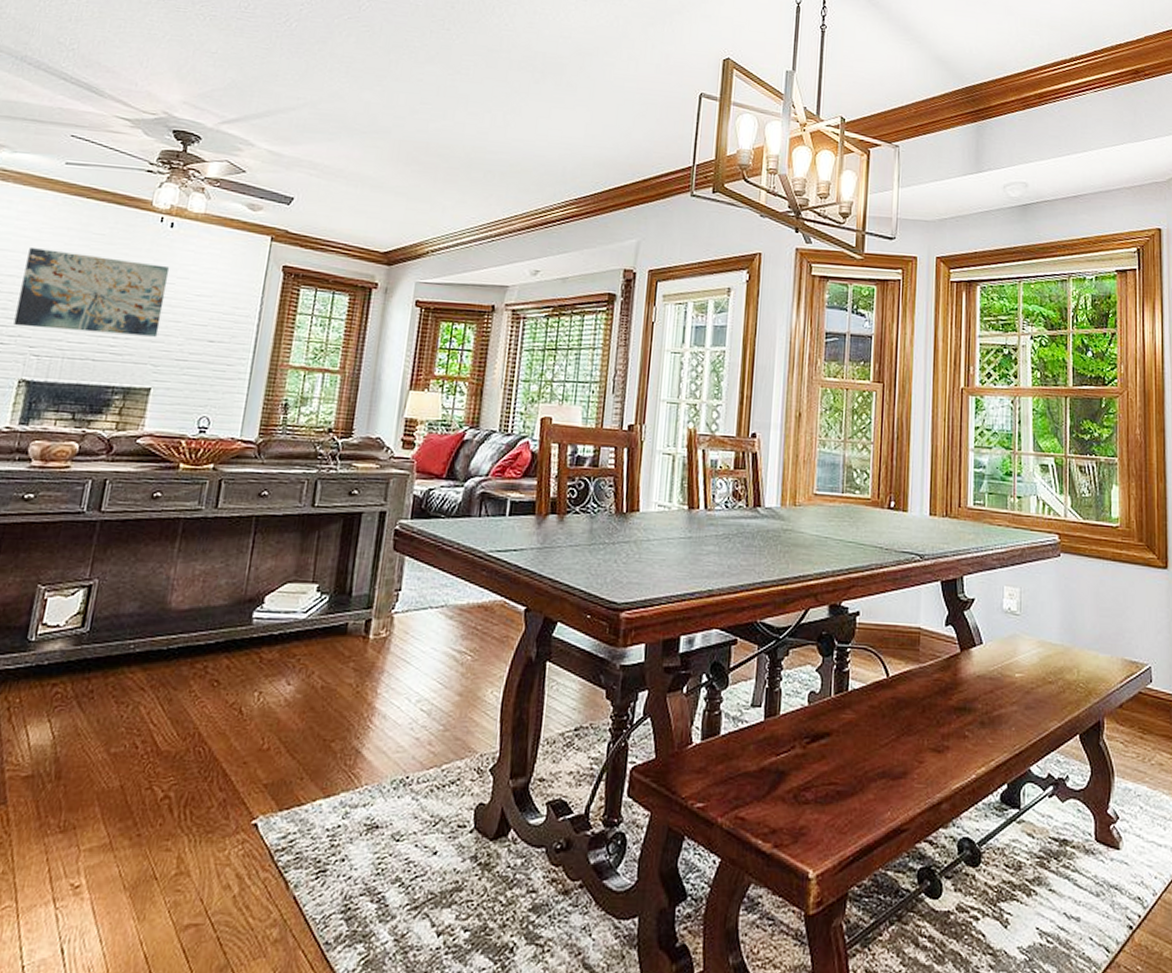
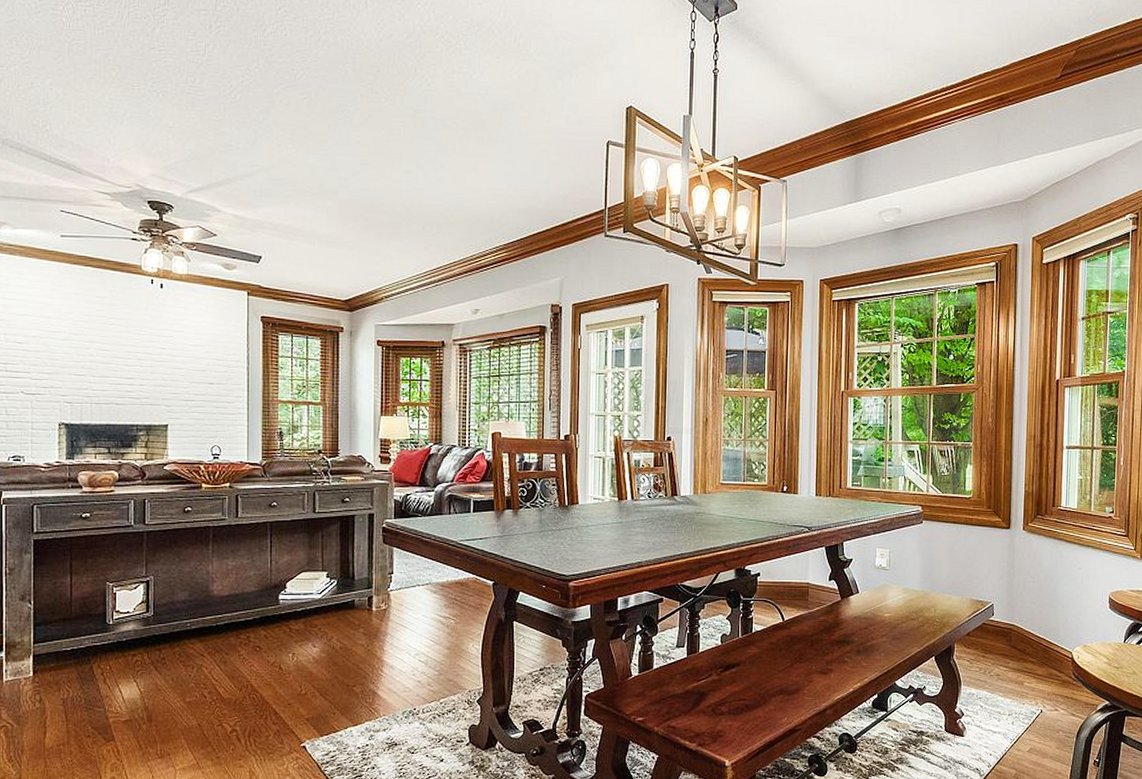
wall art: present [14,248,170,337] -> none [45,312,166,382]

